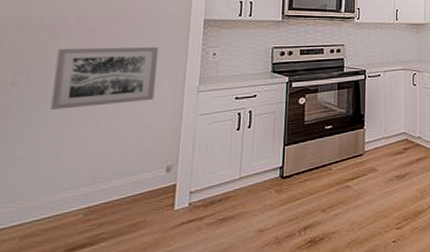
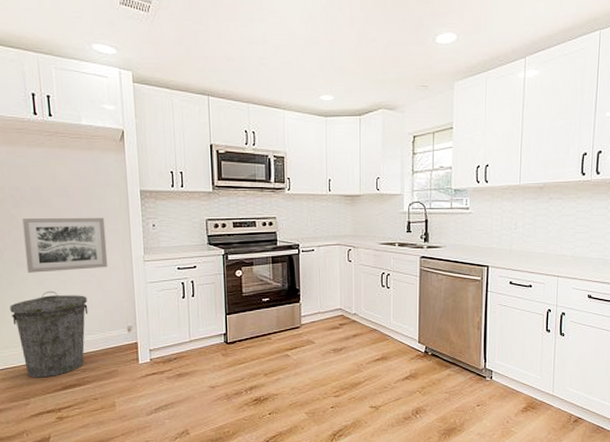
trash can: none [15,130,122,241] -> present [10,292,88,378]

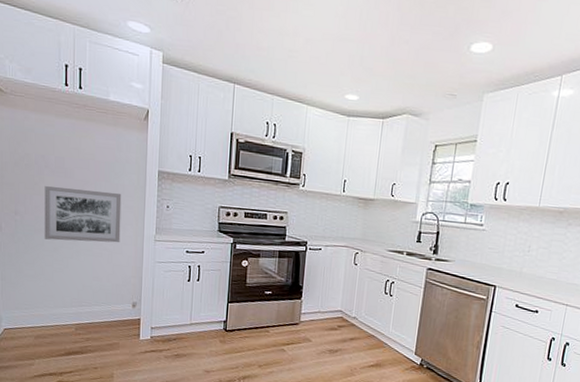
trash can: present [10,292,88,378] -> none [25,259,97,342]

